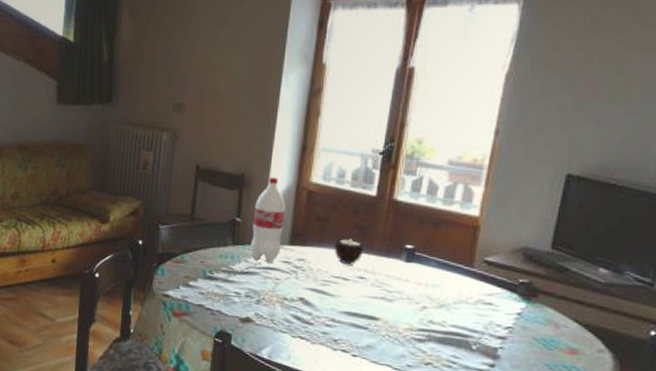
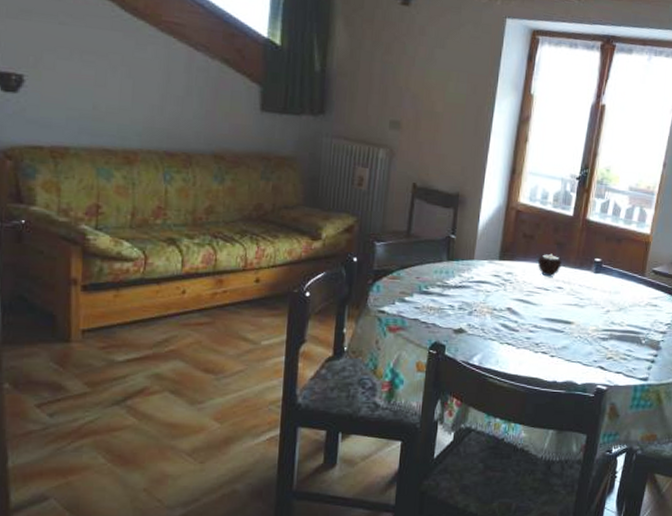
bottle: present [250,177,286,263] -> none [463,196,497,277]

